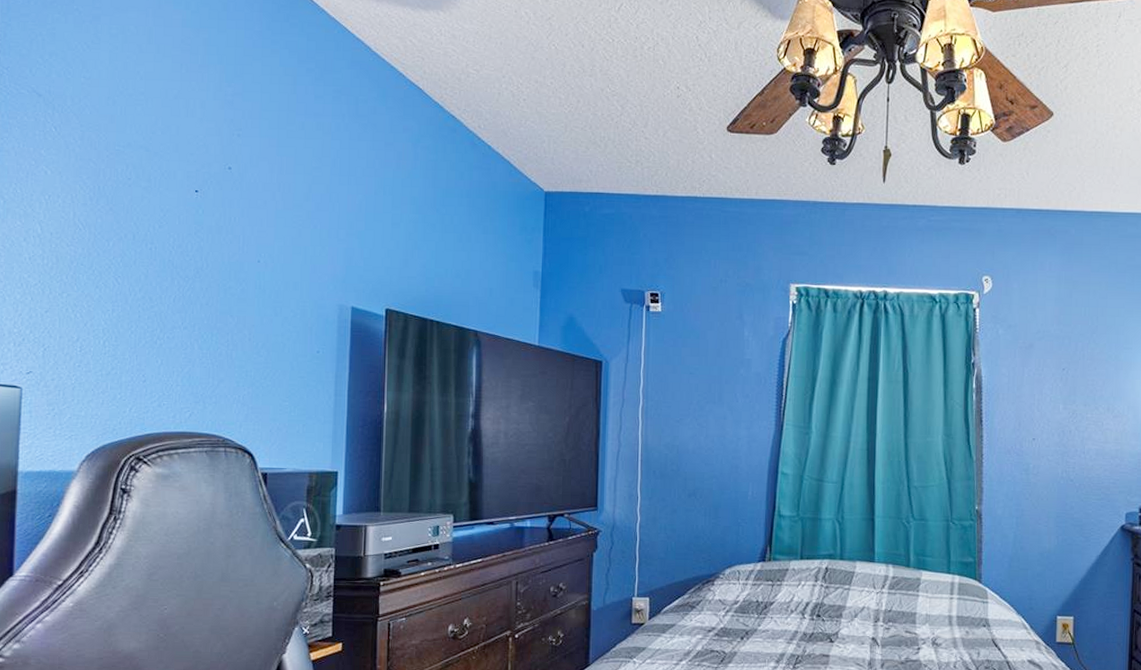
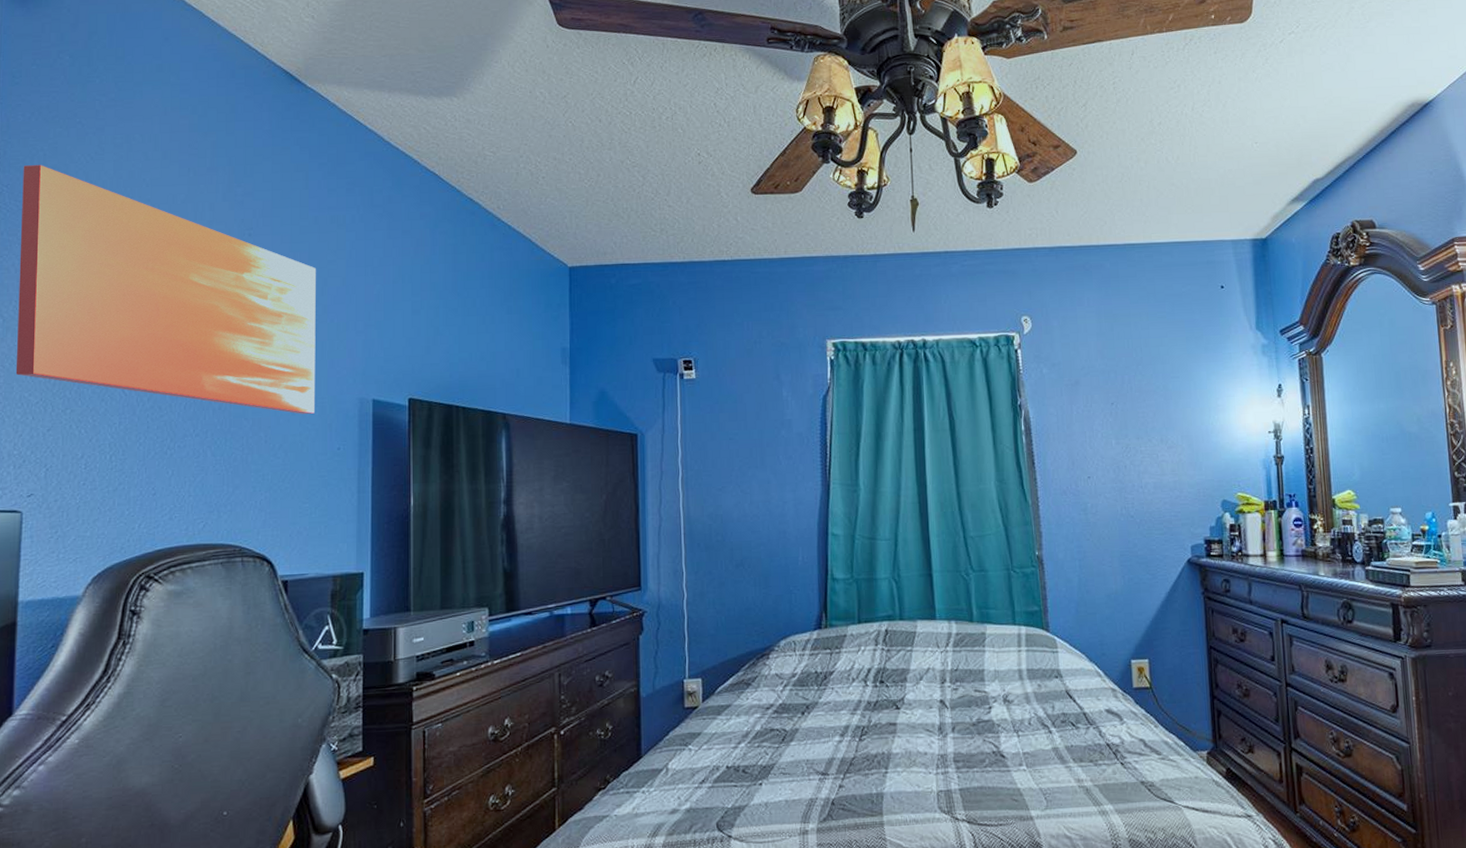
wall art: none [15,49,302,316] -> present [15,165,317,414]

